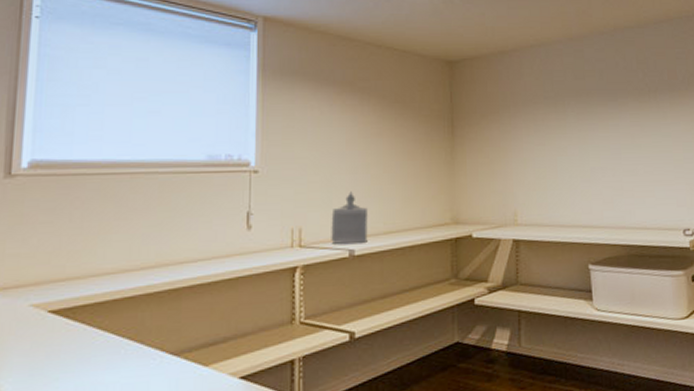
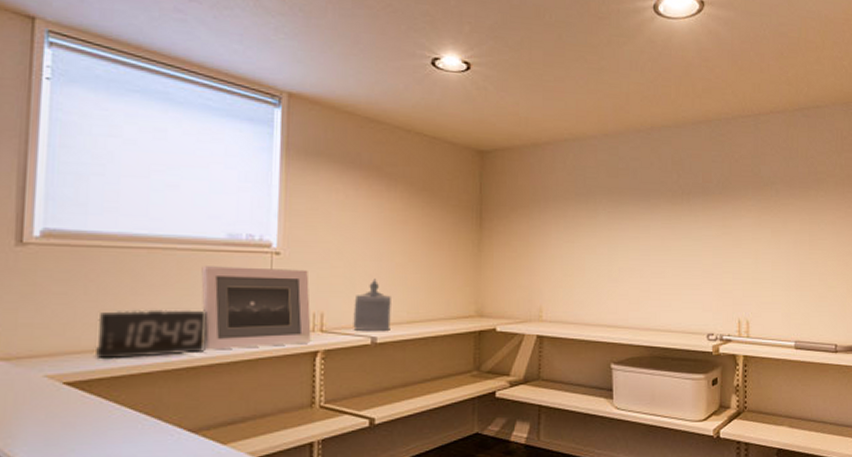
alarm clock: none [80,232,188,285] -> present [96,309,207,360]
picture frame: none [182,186,290,272] -> present [201,266,311,350]

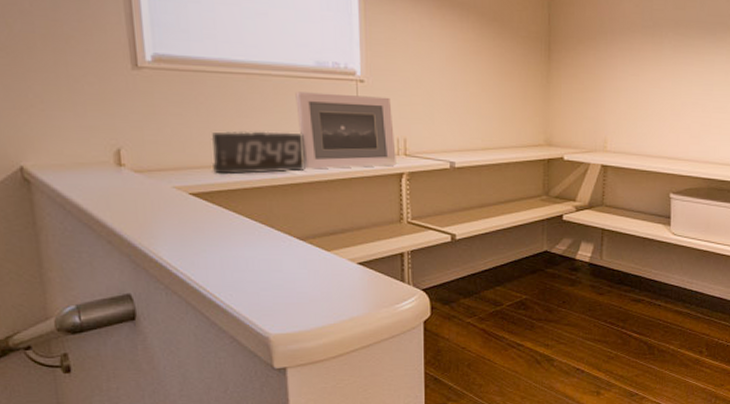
decorative jar: present [353,278,391,332] -> none [433,107,467,157]

